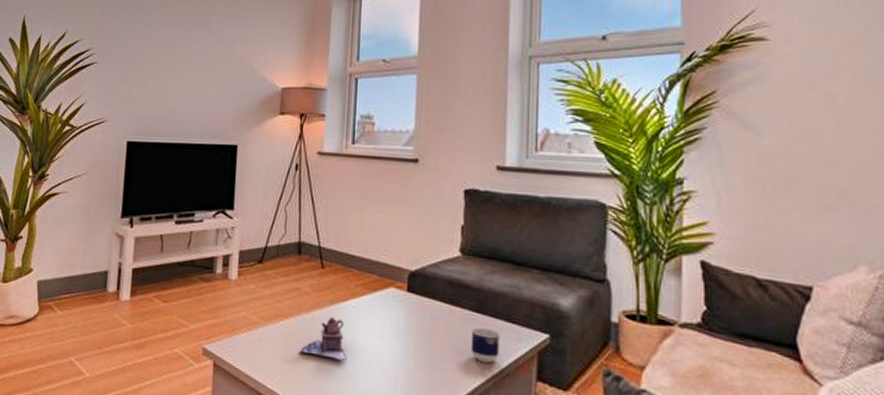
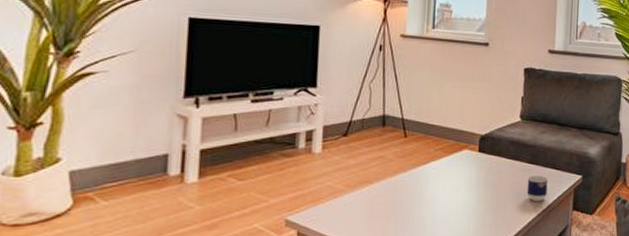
teapot: present [298,317,346,360] -> none [383,179,427,214]

